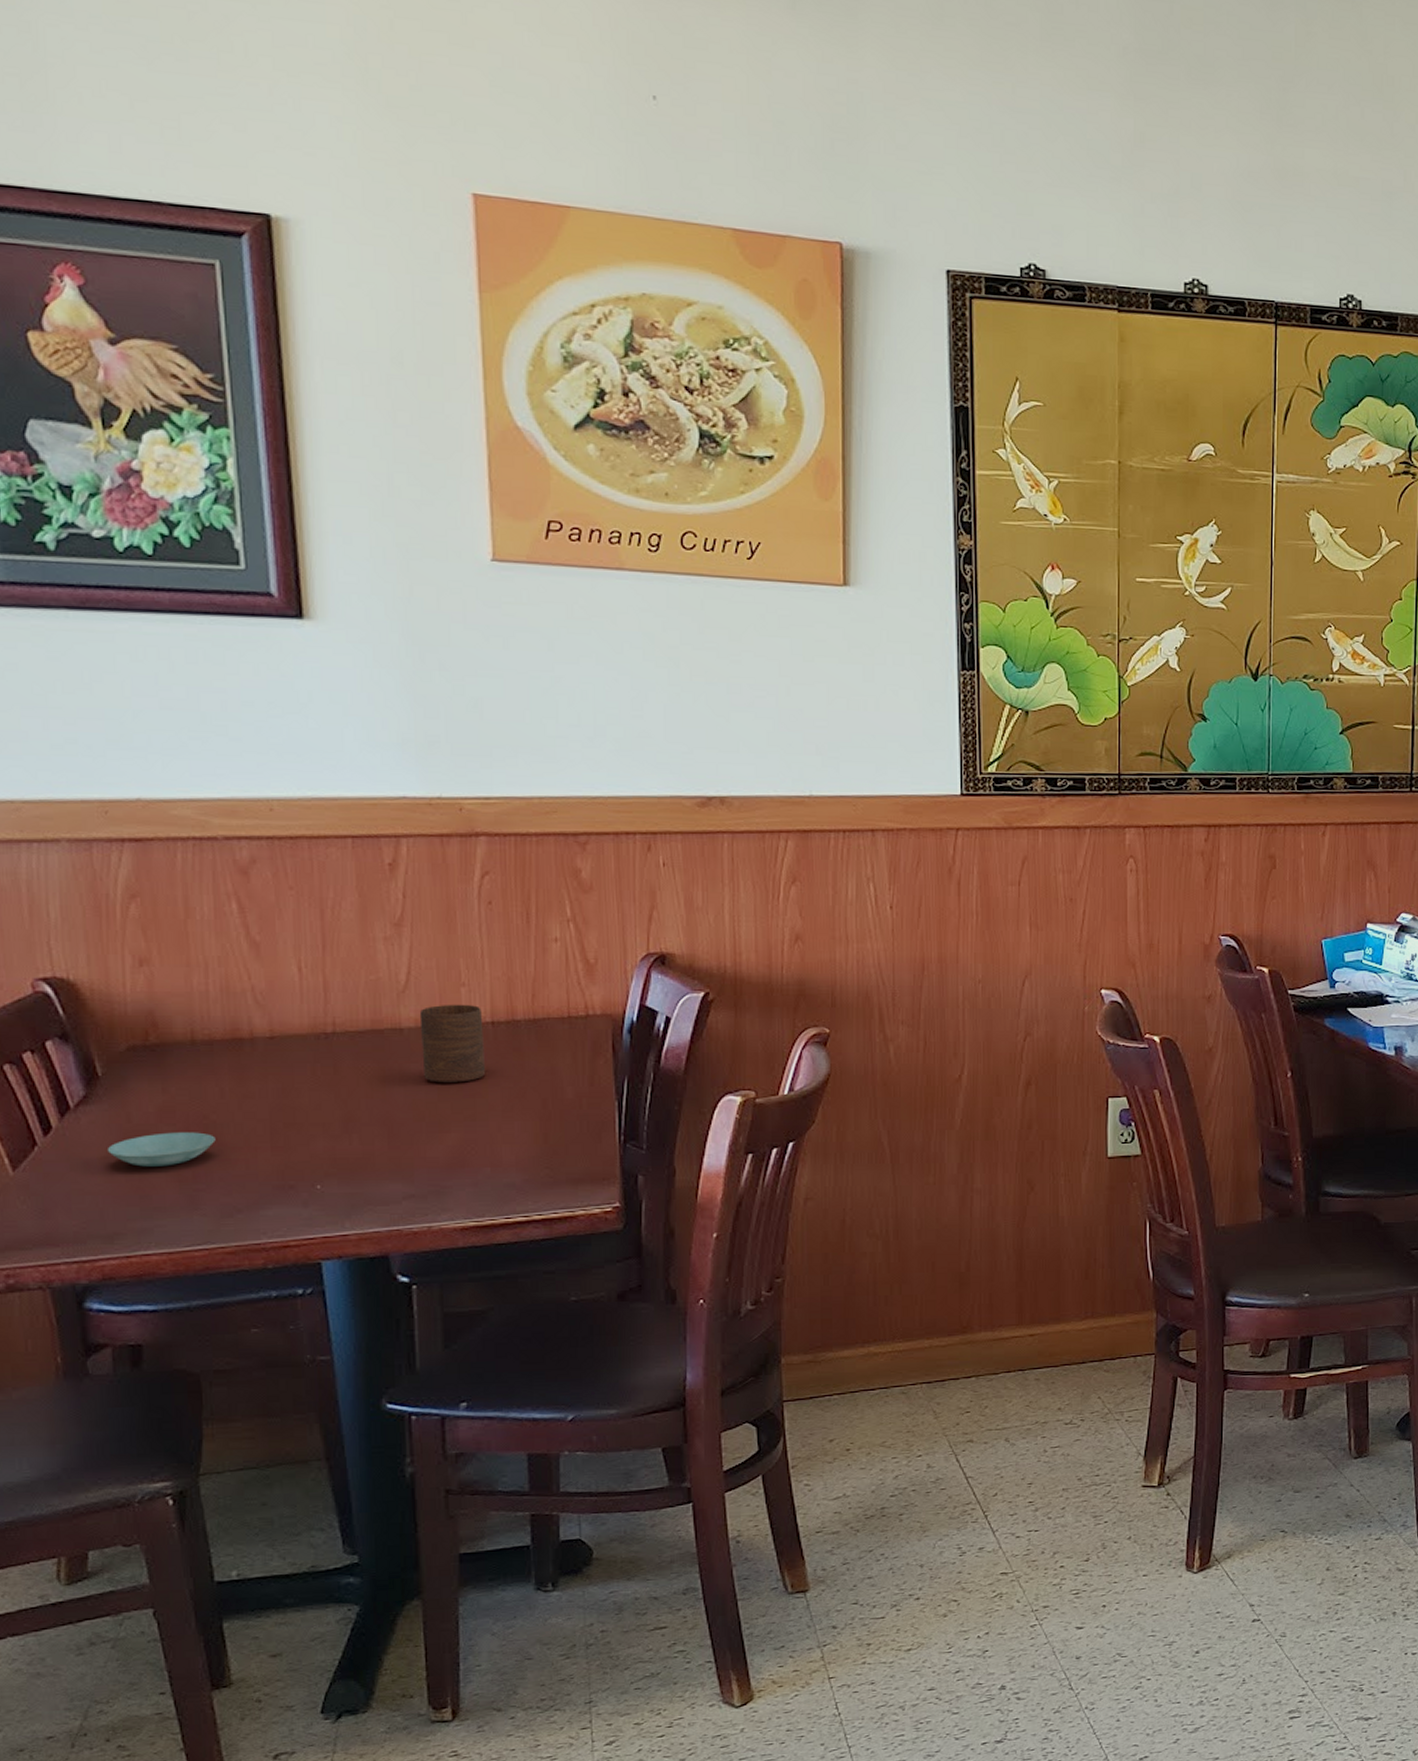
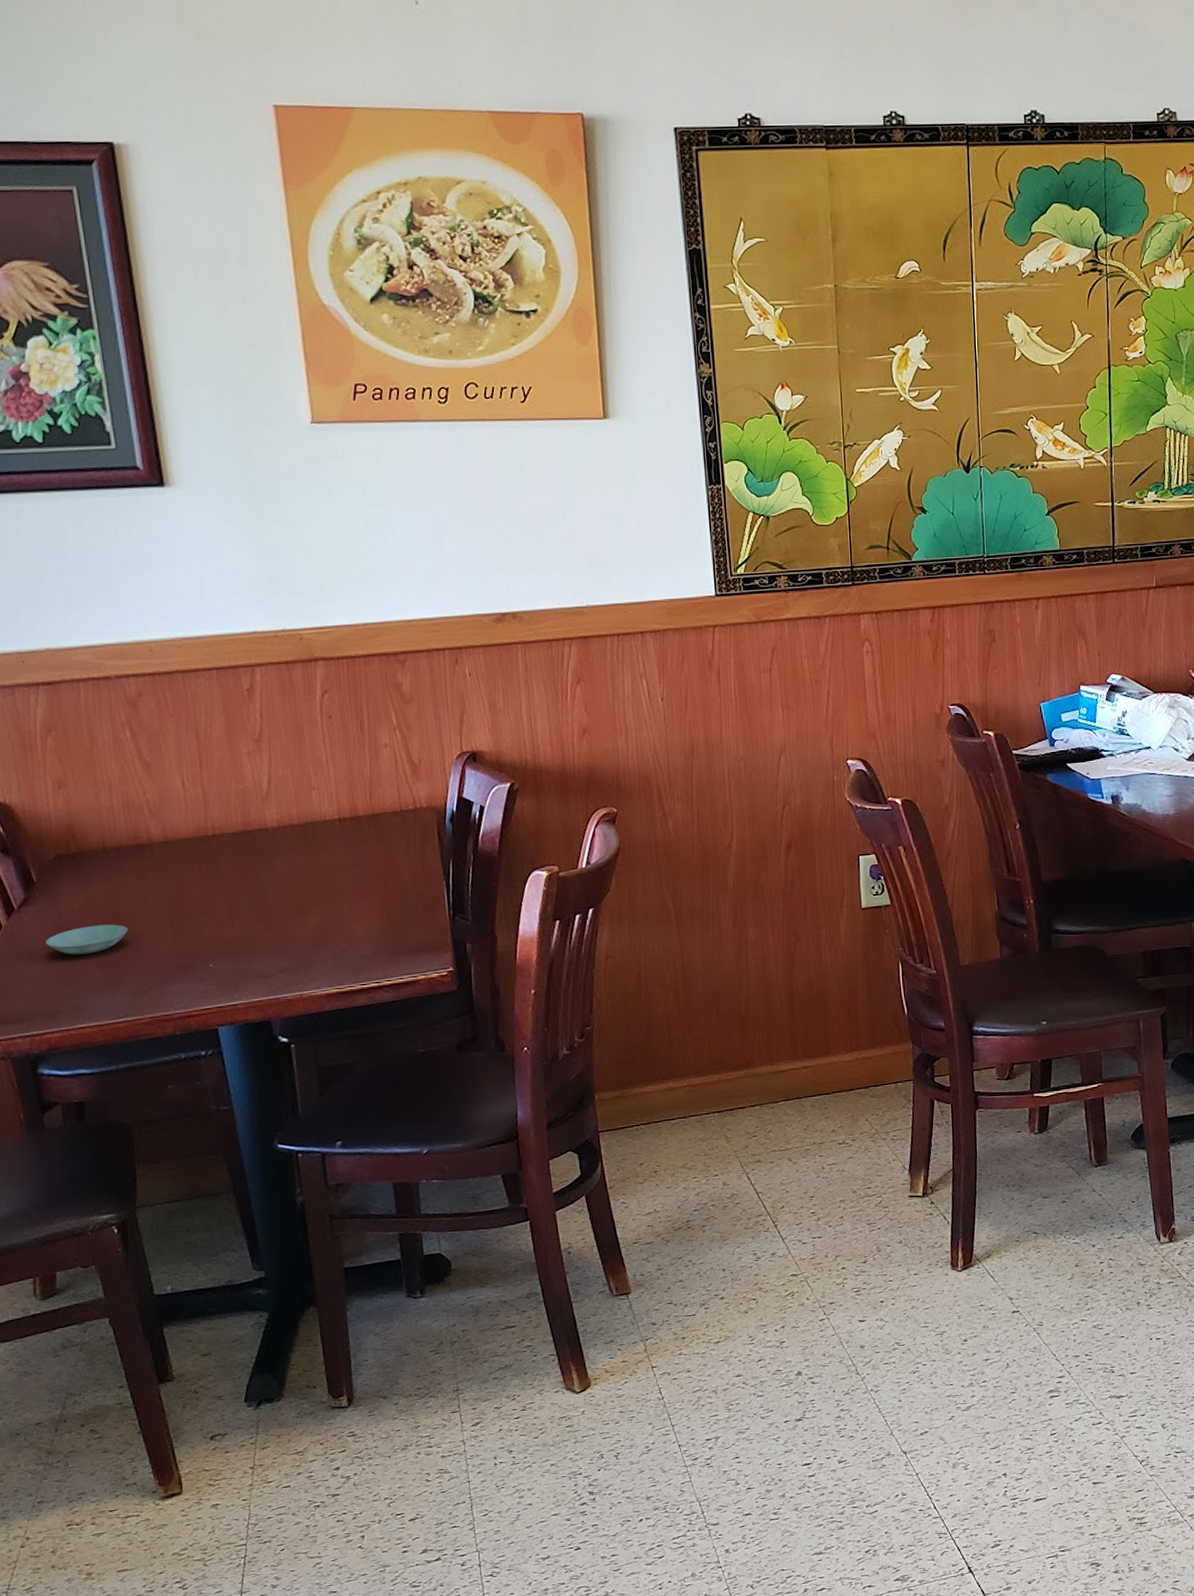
cup: present [419,1004,486,1083] -> none [280,805,337,873]

